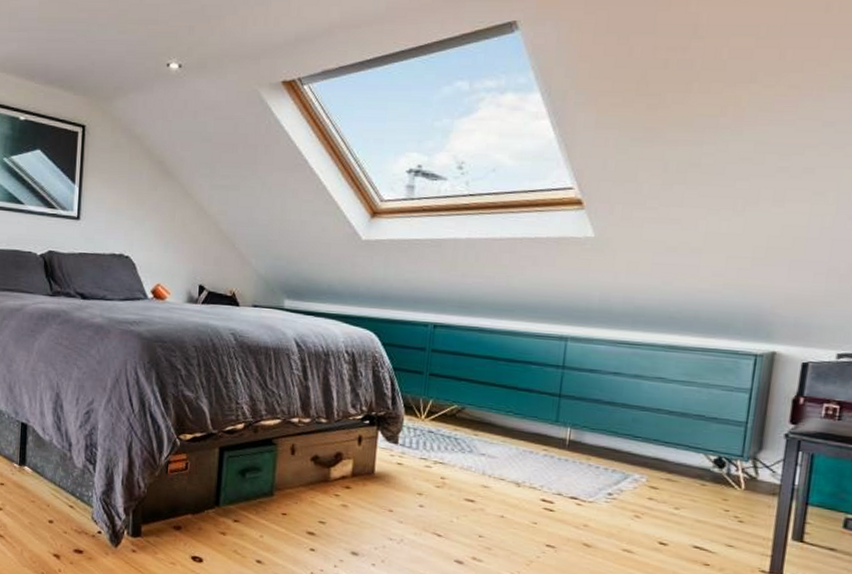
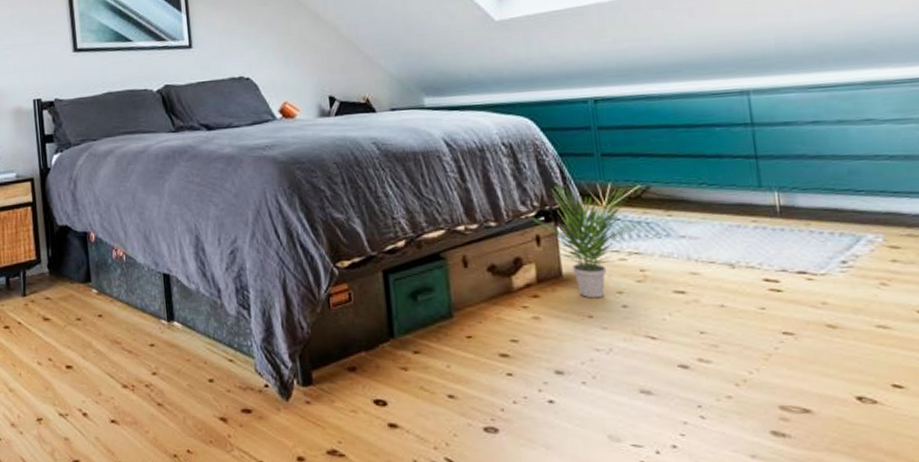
potted plant: none [356,393,450,497] -> present [529,182,641,299]

